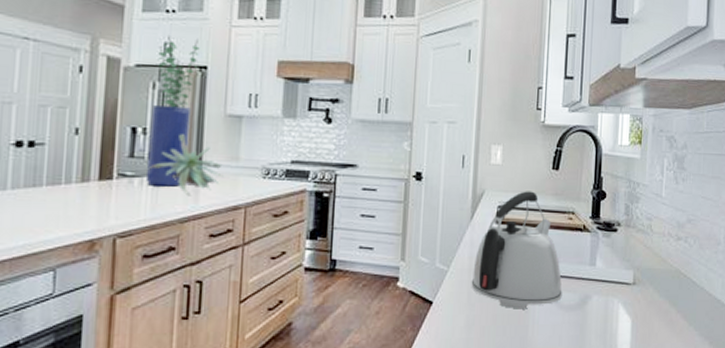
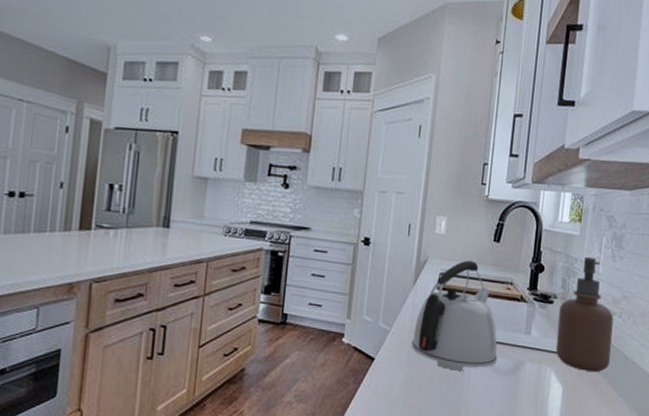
vase: present [145,36,200,187] -> none [119,102,172,240]
plant: present [147,134,224,197] -> none [122,192,189,249]
soap dispenser: none [622,181,680,301] -> present [555,257,614,372]

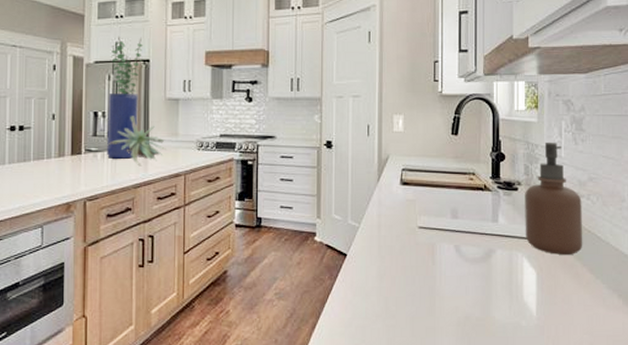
vase: none [119,102,172,240] -> present [106,37,143,159]
plant: none [122,192,189,249] -> present [107,116,166,167]
kettle: present [411,260,497,371] -> none [381,155,467,262]

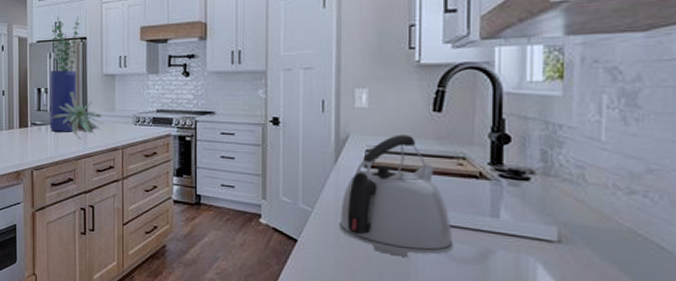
kettle: none [381,155,467,262] -> present [339,134,453,257]
soap dispenser: present [525,143,583,255] -> none [540,122,635,266]

